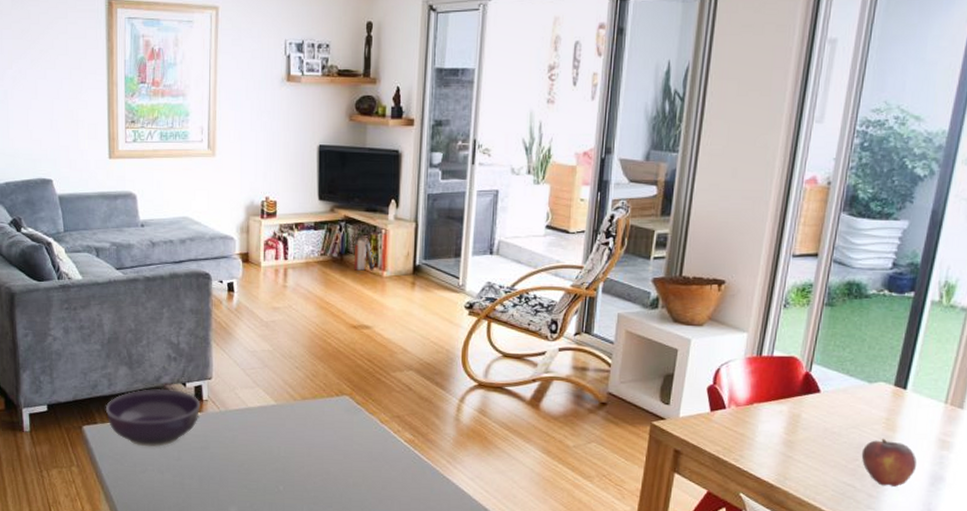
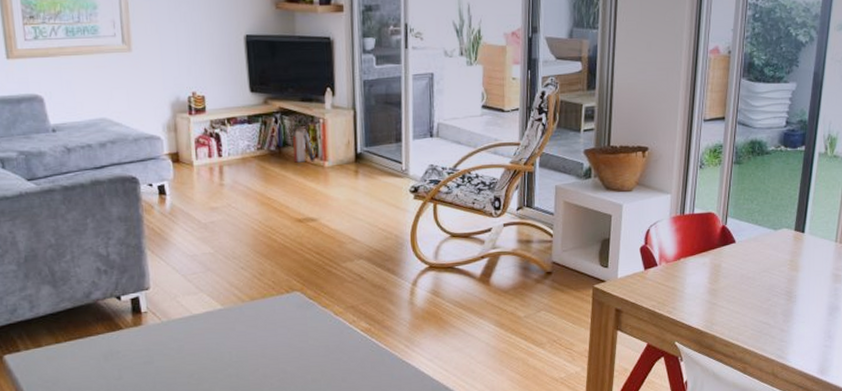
bowl: present [105,388,201,448] -> none [28,305,140,370]
fruit: present [861,438,917,487] -> none [773,278,817,321]

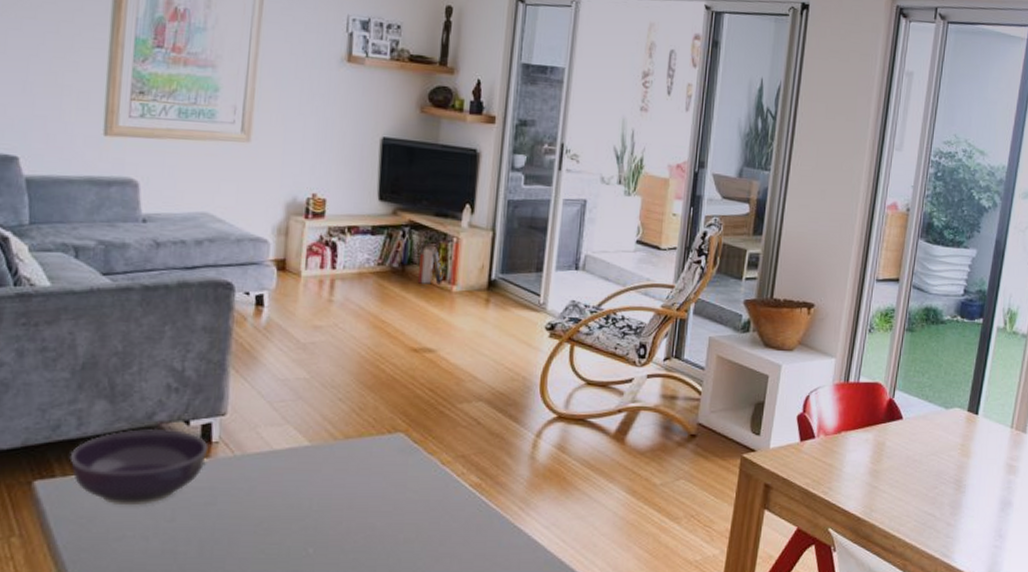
bowl: none [28,305,140,370] -> present [69,428,209,506]

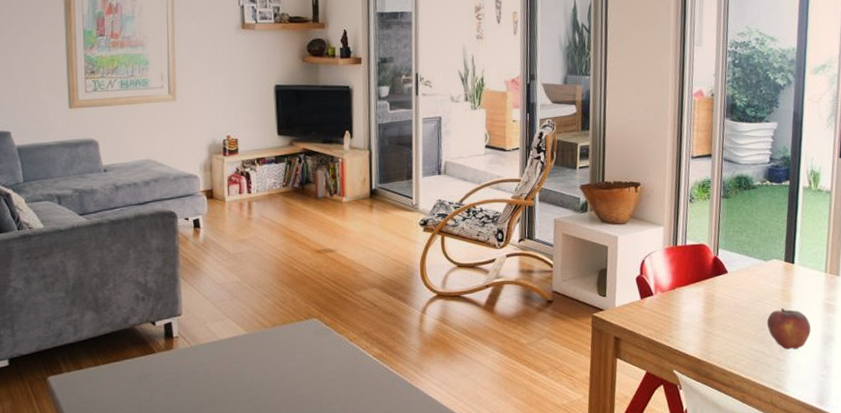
bowl: present [69,428,209,506] -> none [71,329,171,392]
fruit: none [940,464,988,514] -> present [767,307,811,350]

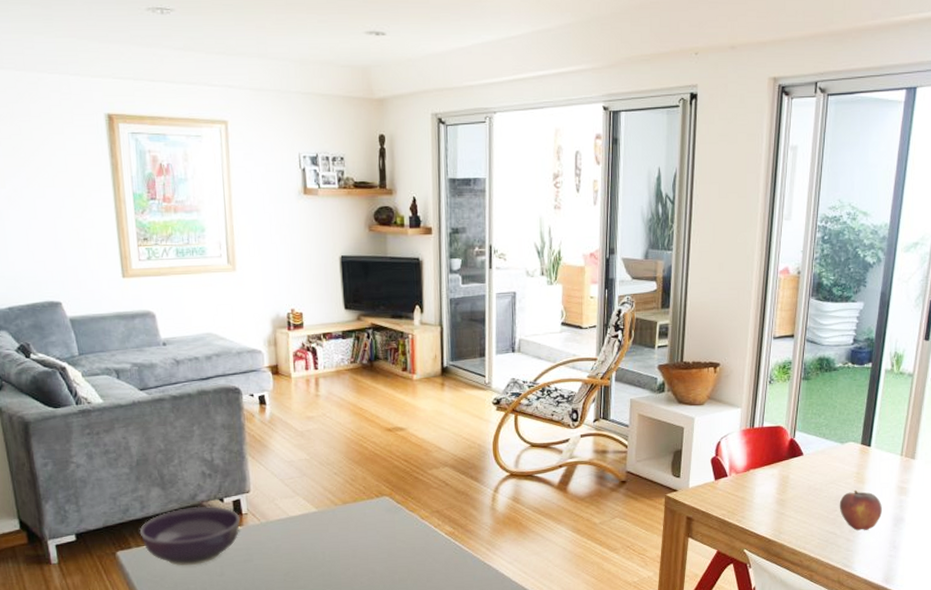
bowl: none [71,329,171,392] -> present [139,506,241,567]
books: present [314,167,334,198] -> none [383,343,404,376]

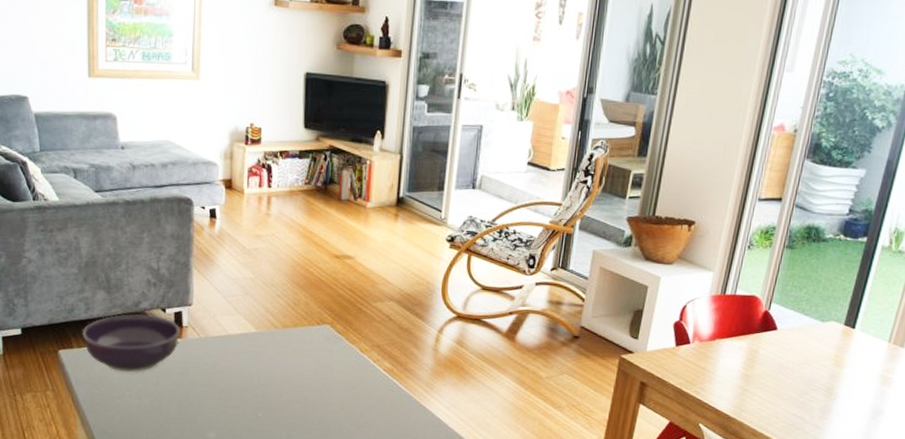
books: none [383,343,404,376] -> present [337,167,359,202]
fruit: present [839,490,882,531] -> none [811,374,860,419]

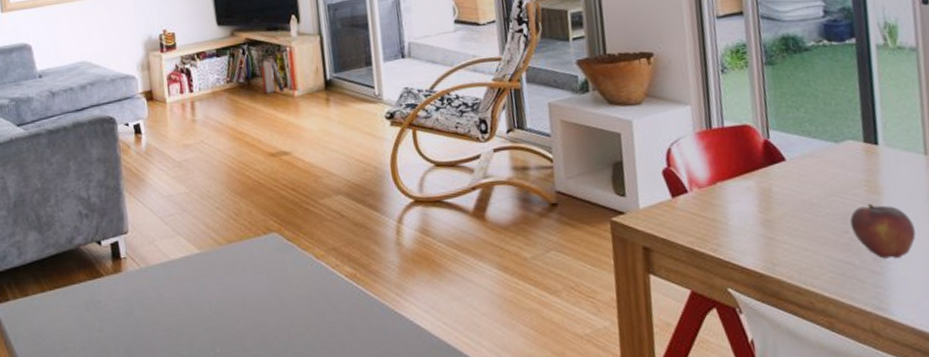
bowl: present [82,314,181,373] -> none [16,250,119,321]
fruit: none [811,374,860,419] -> present [849,203,916,259]

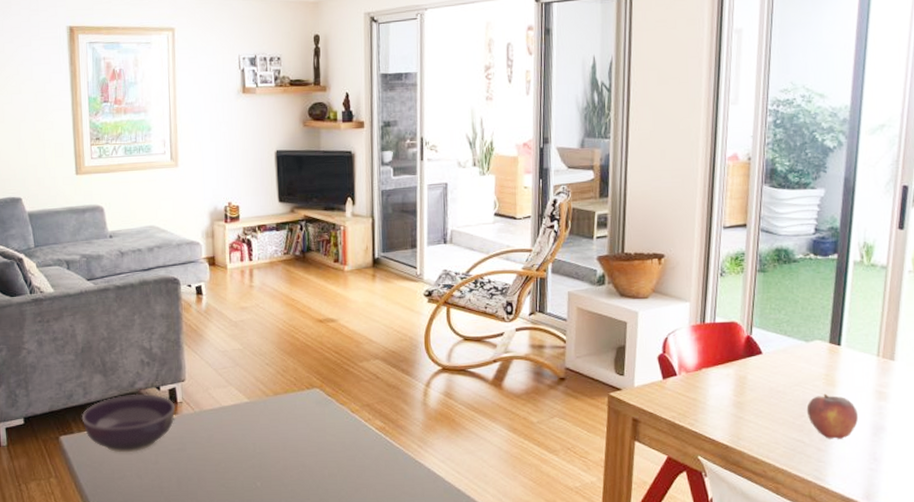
bowl: none [16,250,119,321] -> present [81,393,176,453]
books: present [261,58,285,94] -> none [316,234,336,267]

